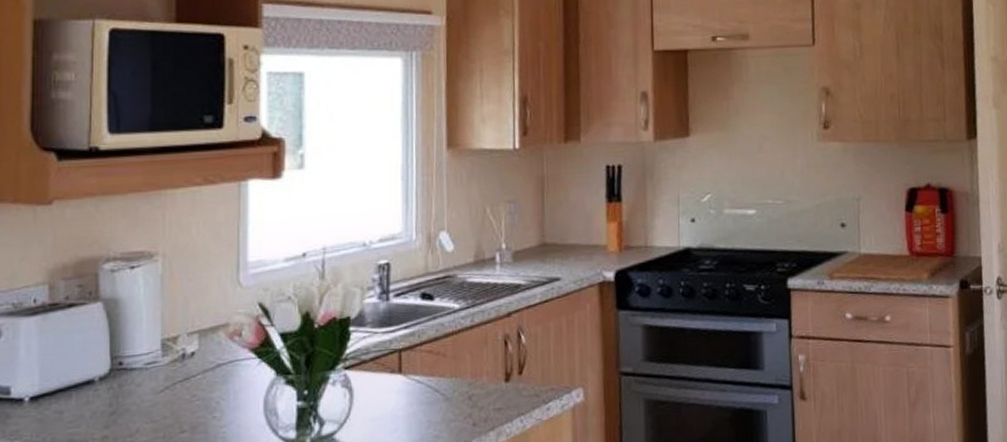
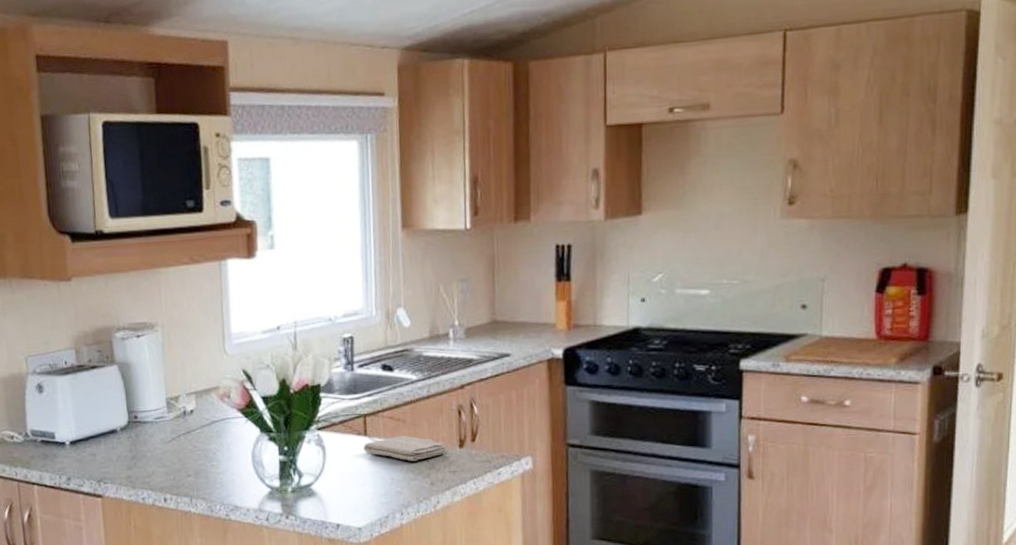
washcloth: none [397,371,492,400] -> present [363,435,447,461]

